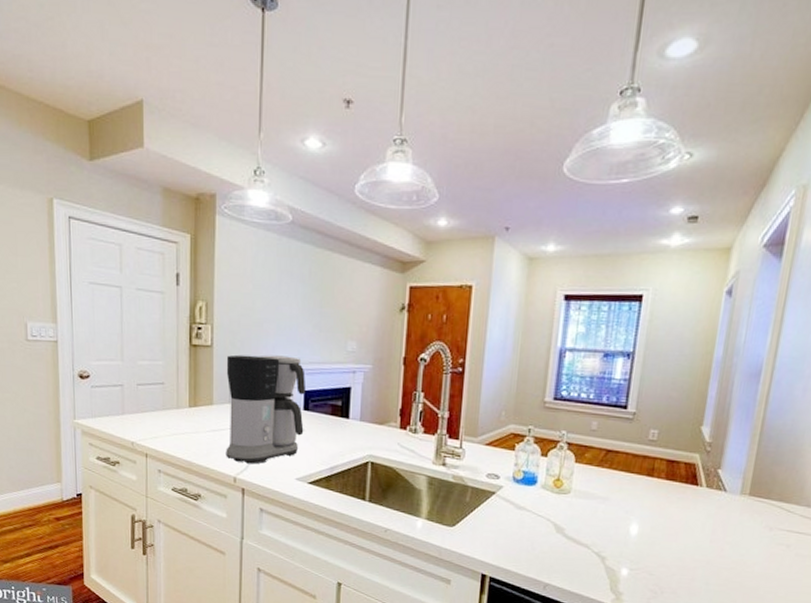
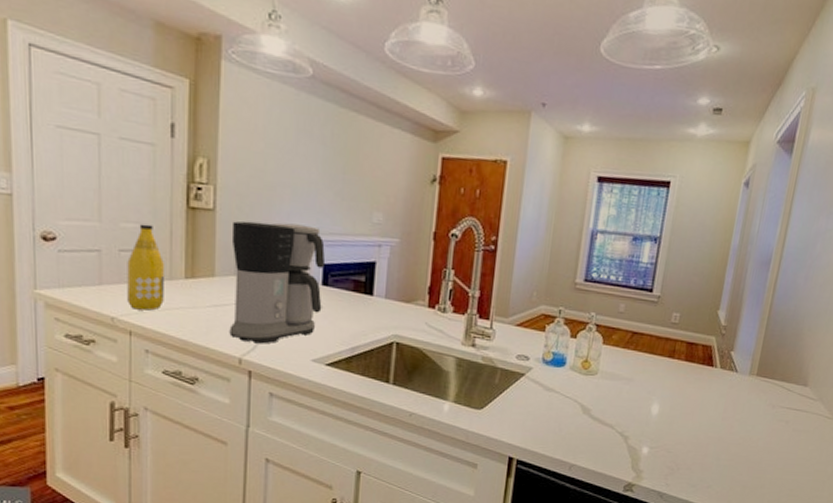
bottle: none [143,361,172,436] -> present [127,223,164,311]

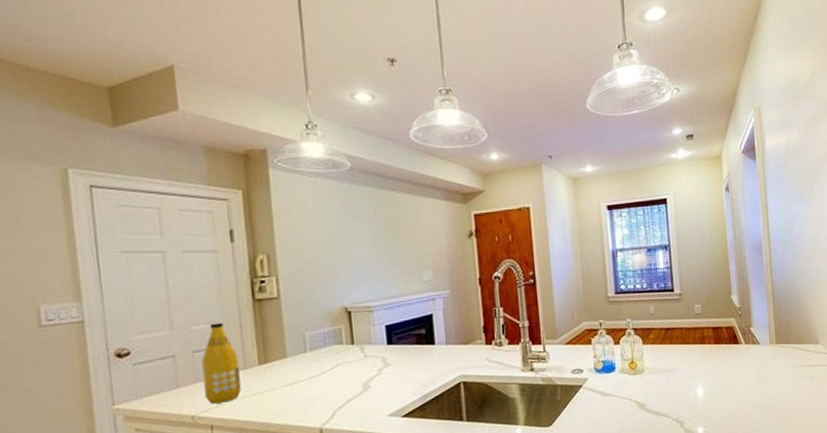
coffee maker: present [229,221,326,344] -> none [297,294,391,412]

